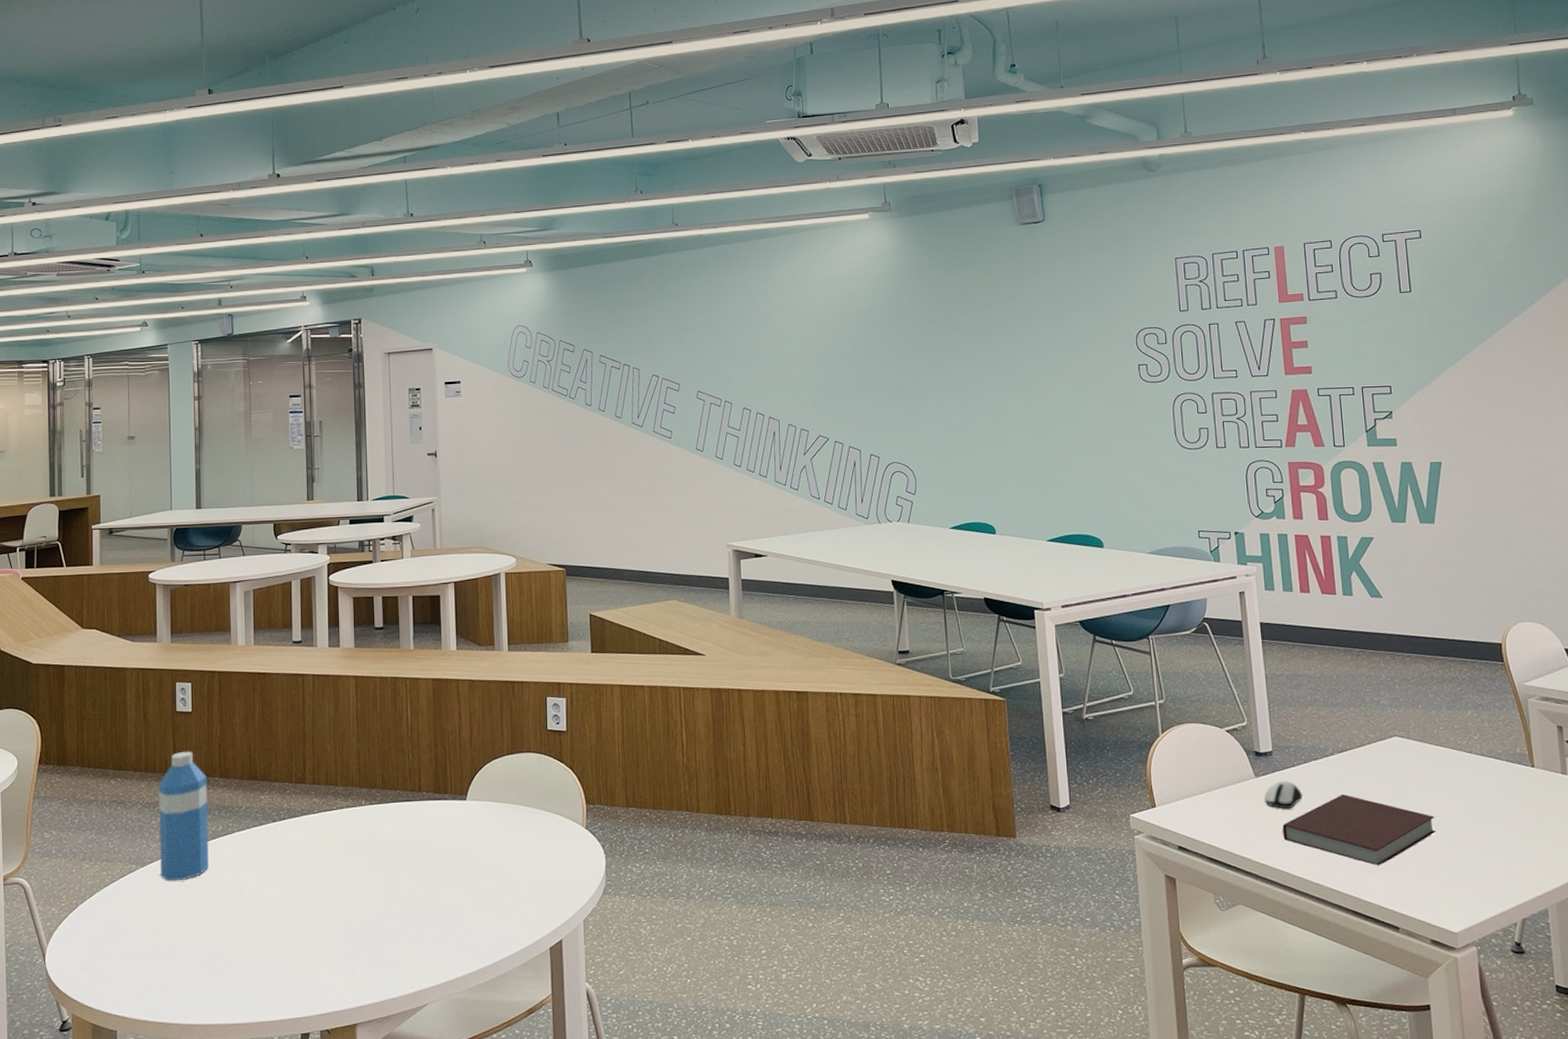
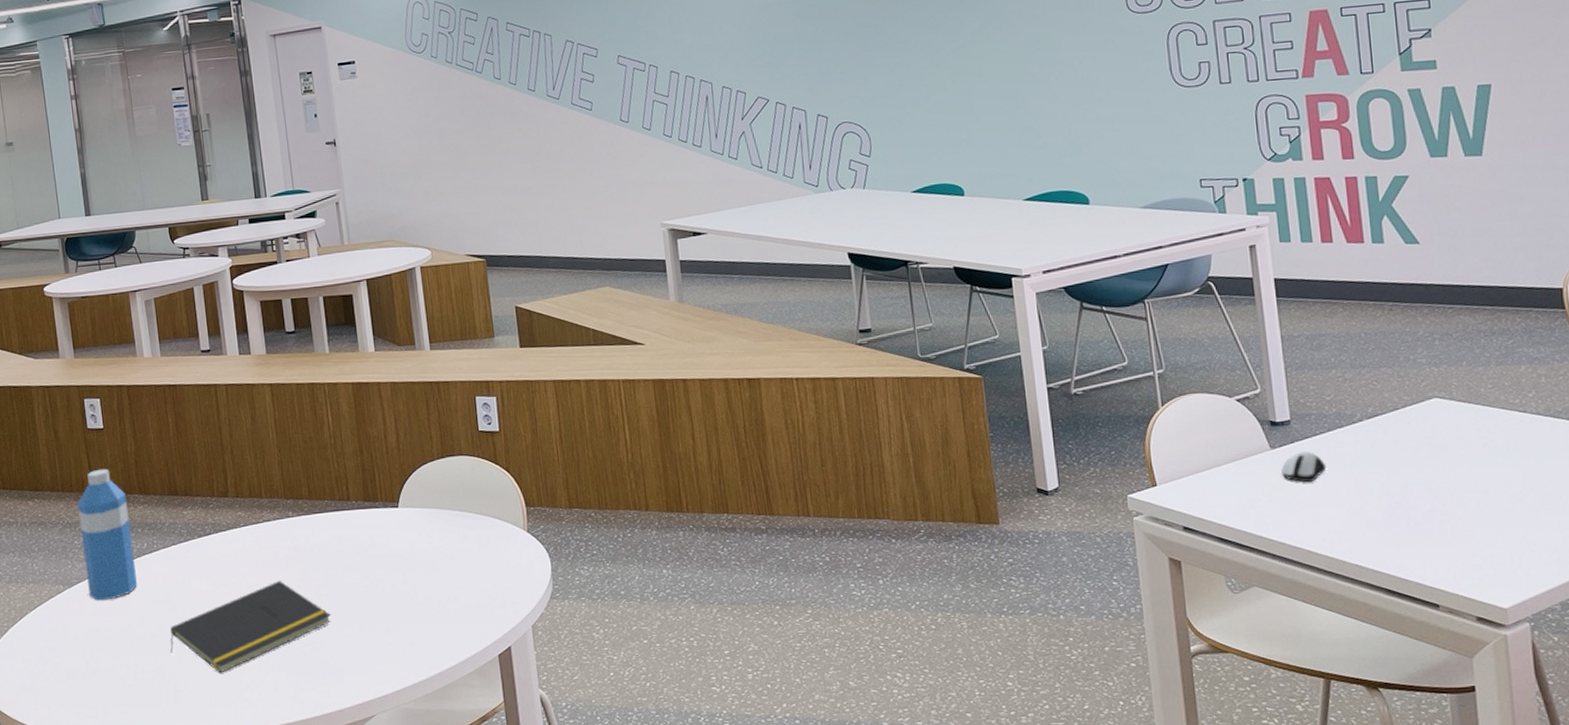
notepad: none [234,868,393,958] -> present [170,581,331,673]
notebook: present [1282,793,1436,866] -> none [1303,463,1483,540]

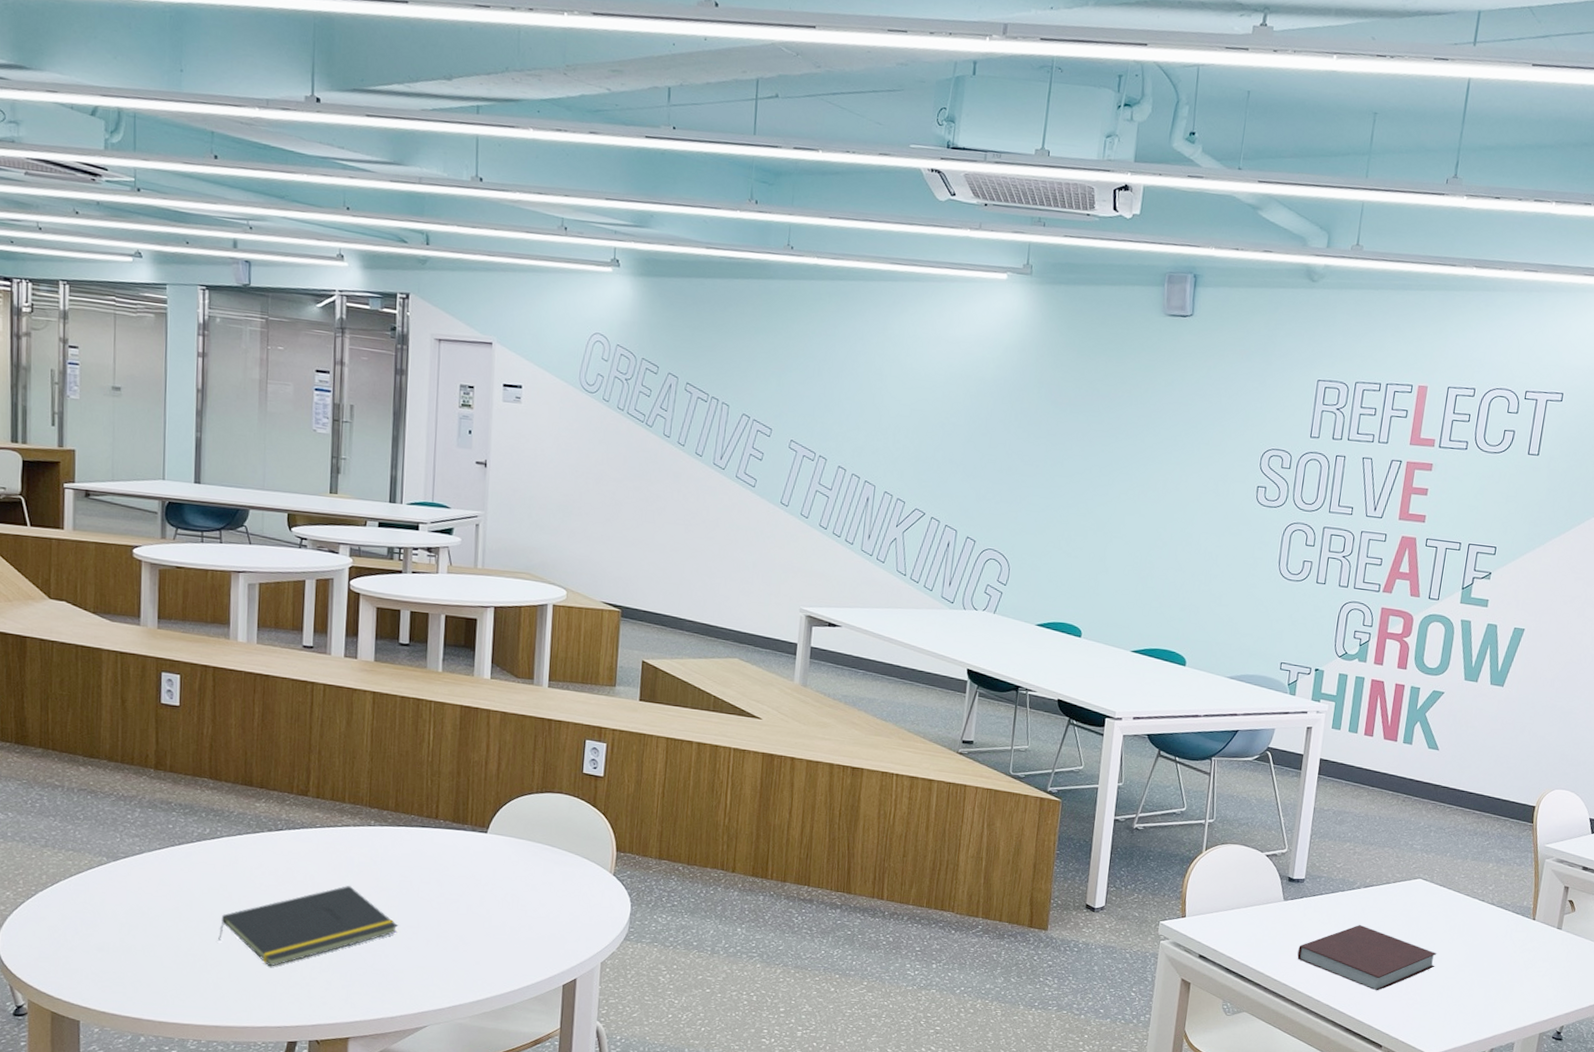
water bottle: present [77,468,138,601] -> none [135,746,195,879]
computer mouse: present [1281,451,1327,483] -> none [1287,906,1324,933]
notebook: none [1303,463,1483,540] -> present [1297,924,1437,991]

